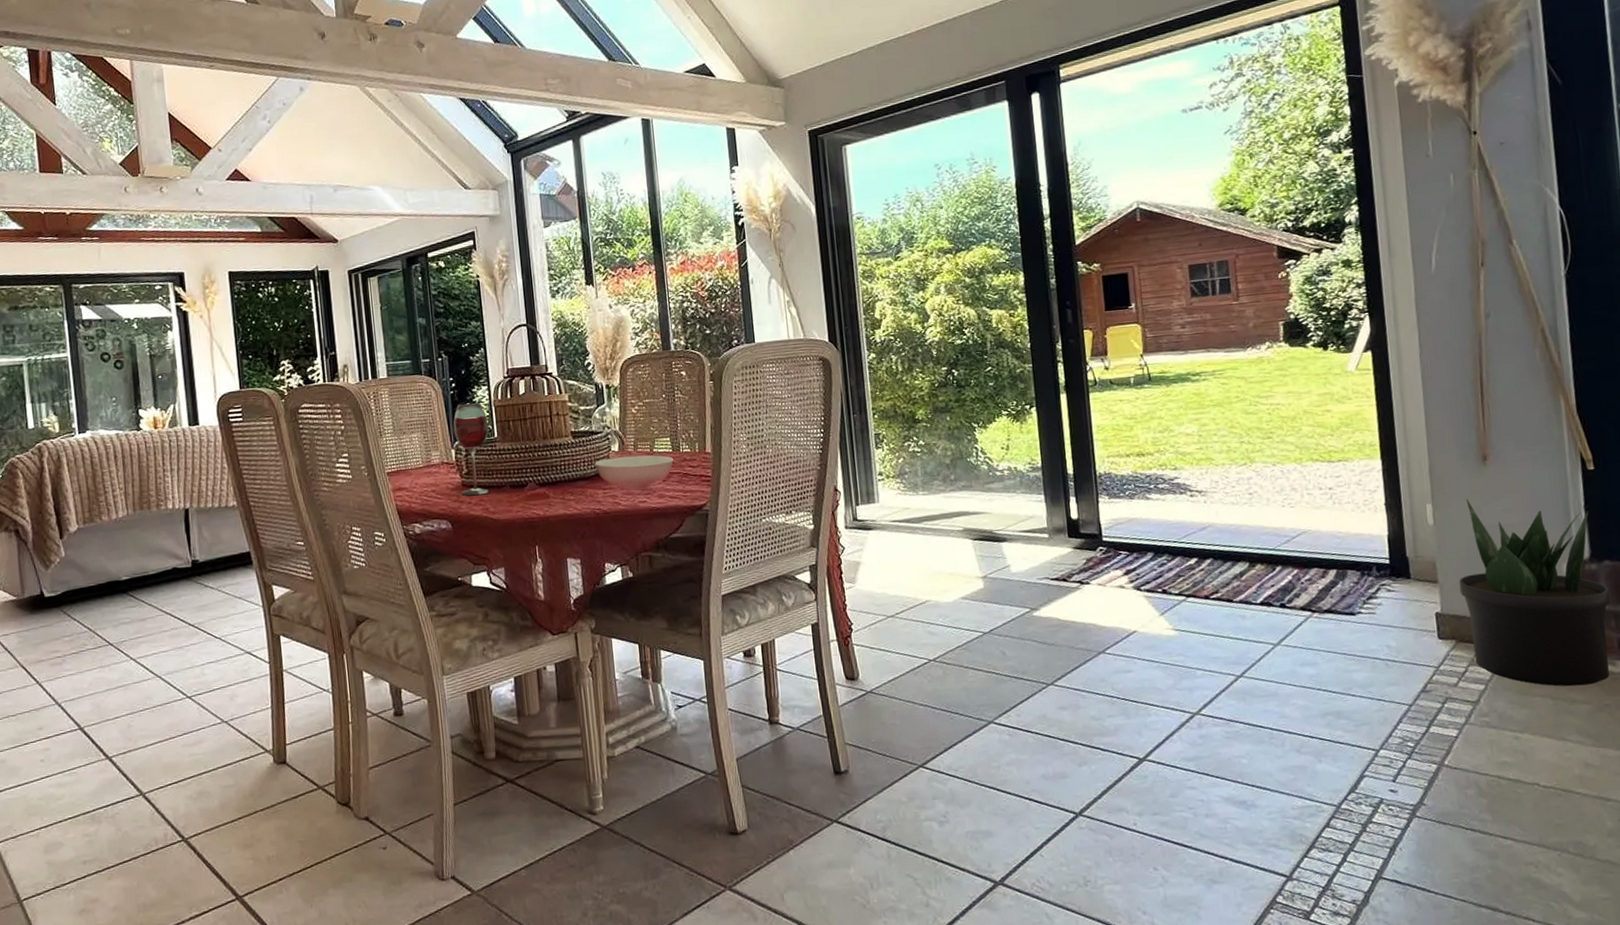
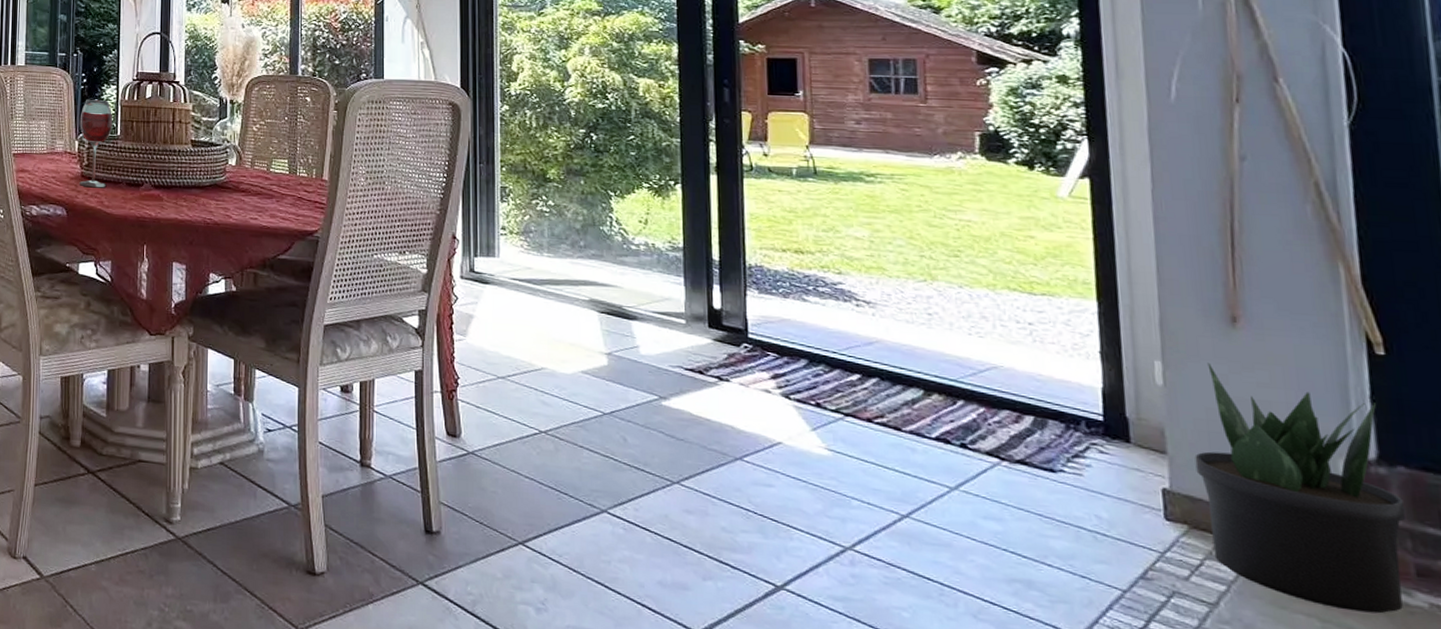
bowl: present [594,455,674,491] -> none [210,171,290,207]

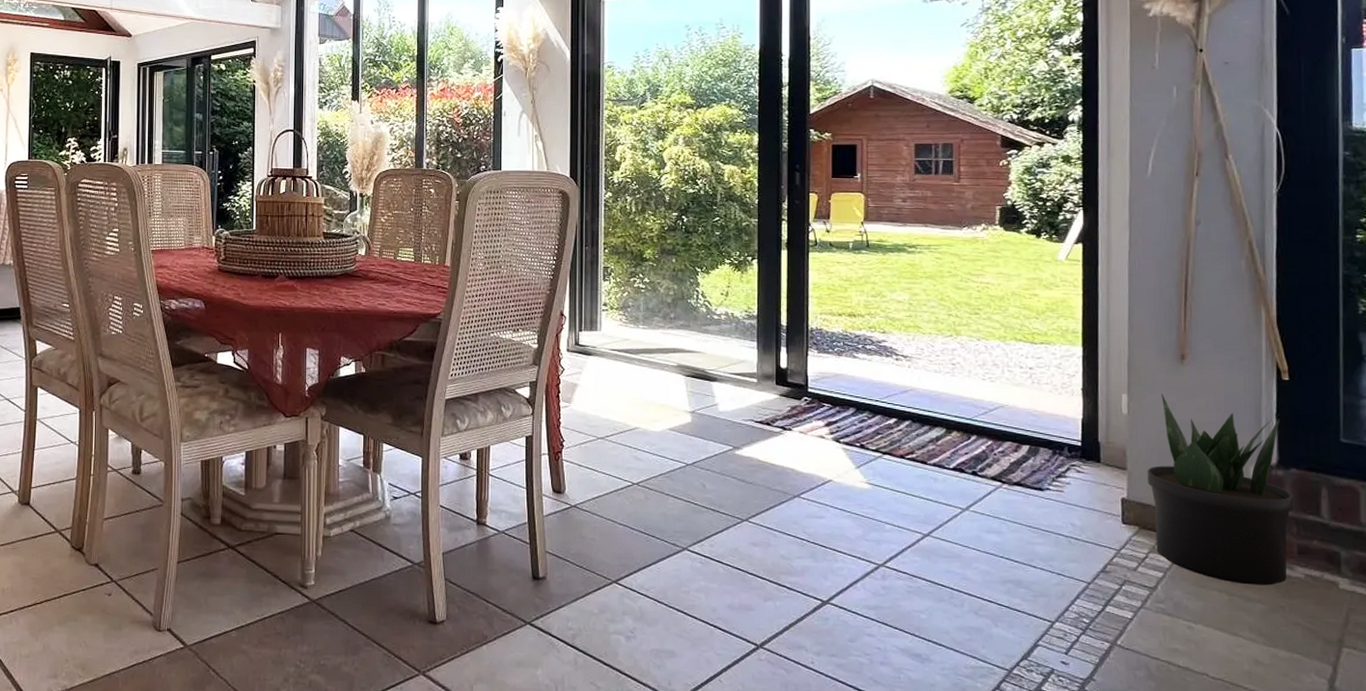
wineglass: present [79,99,113,188] -> none [216,195,249,281]

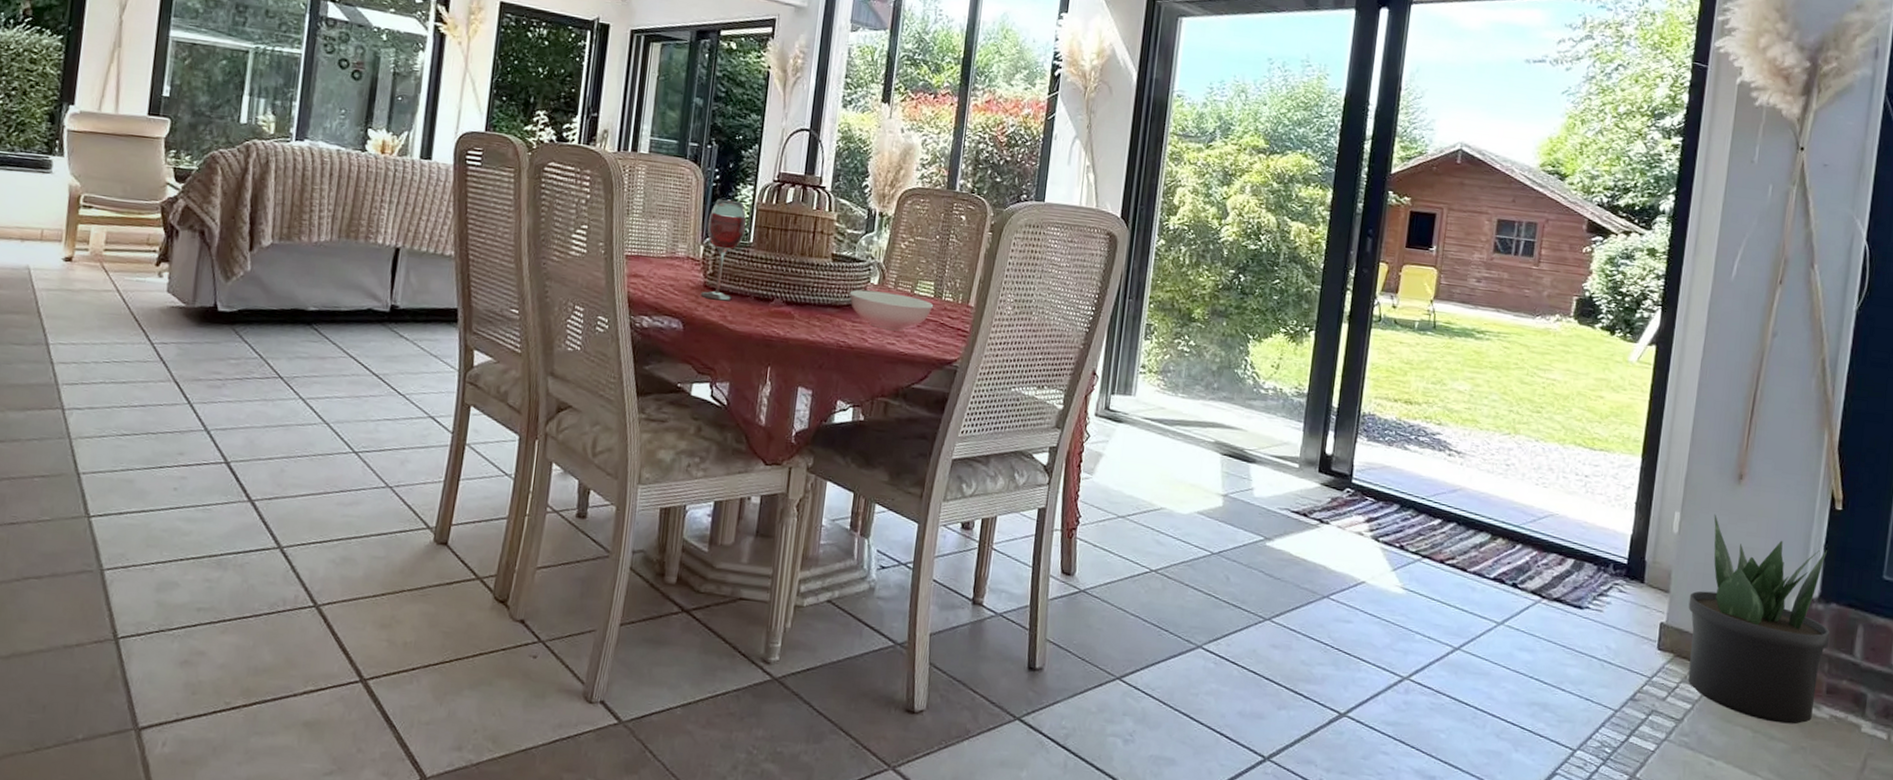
wineglass: none [216,195,249,281] -> present [700,198,747,301]
bowl: none [341,261,415,293] -> present [849,289,934,331]

